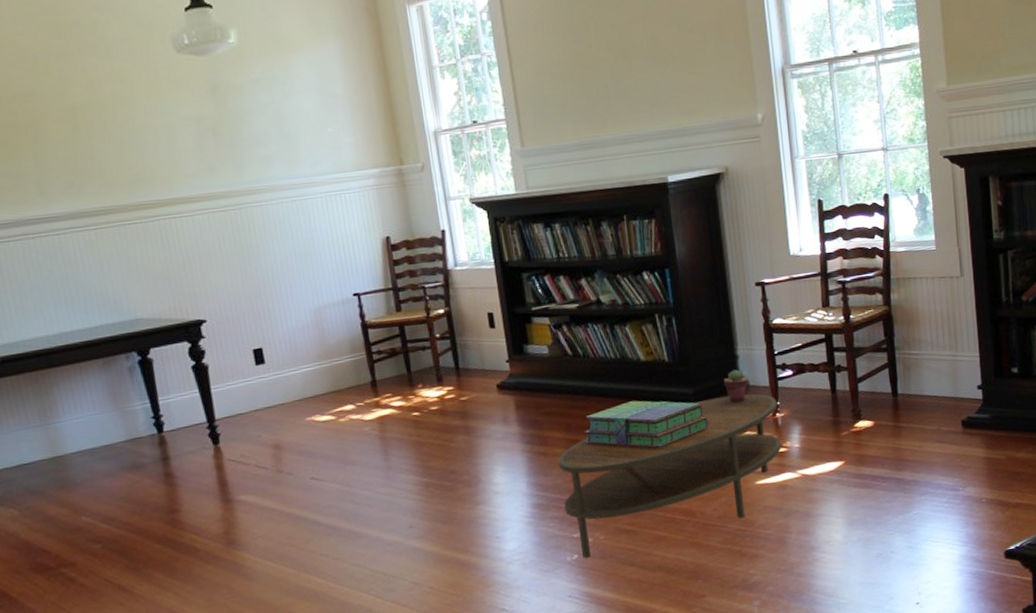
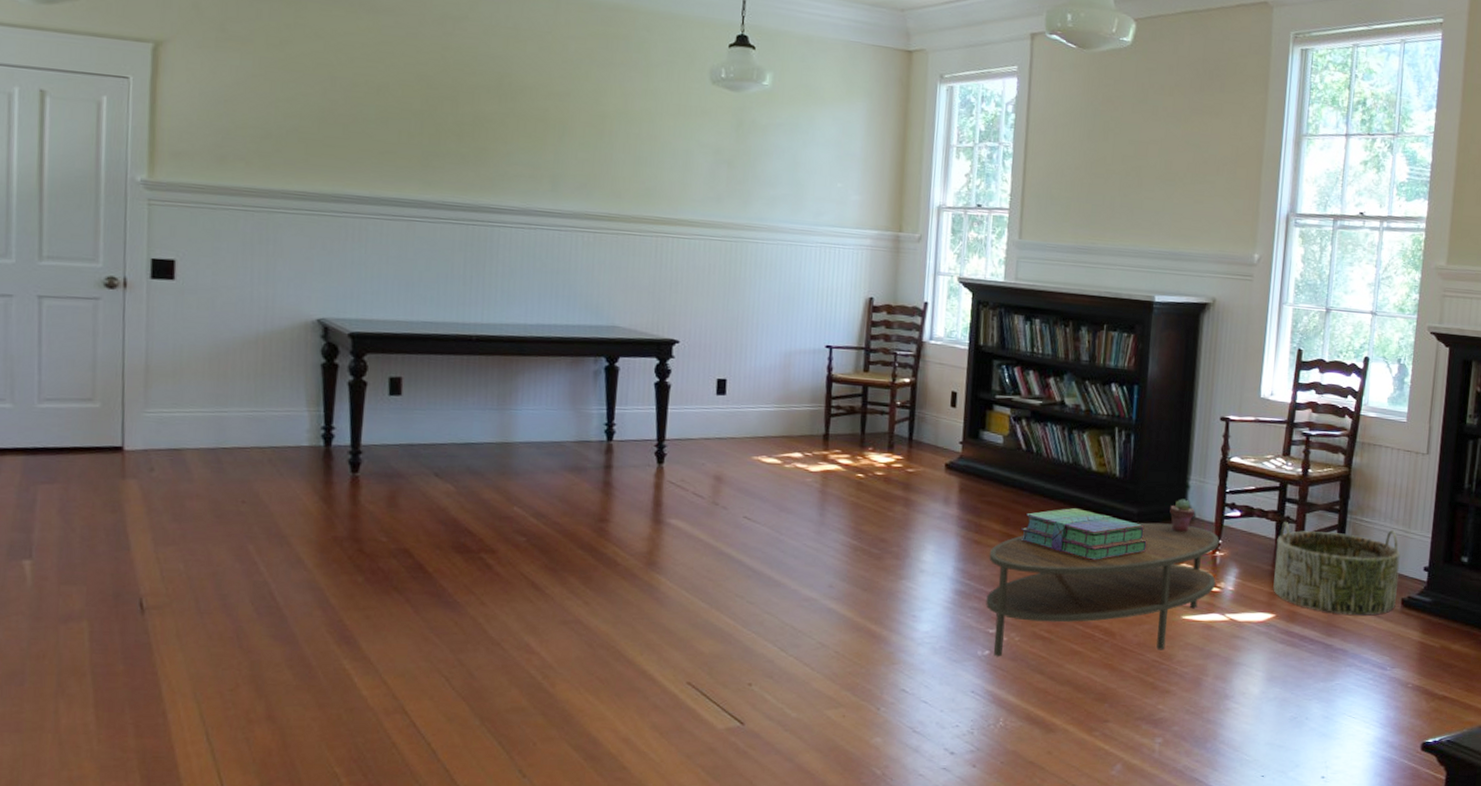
basket: none [832,357,957,449] -> present [1273,521,1401,615]

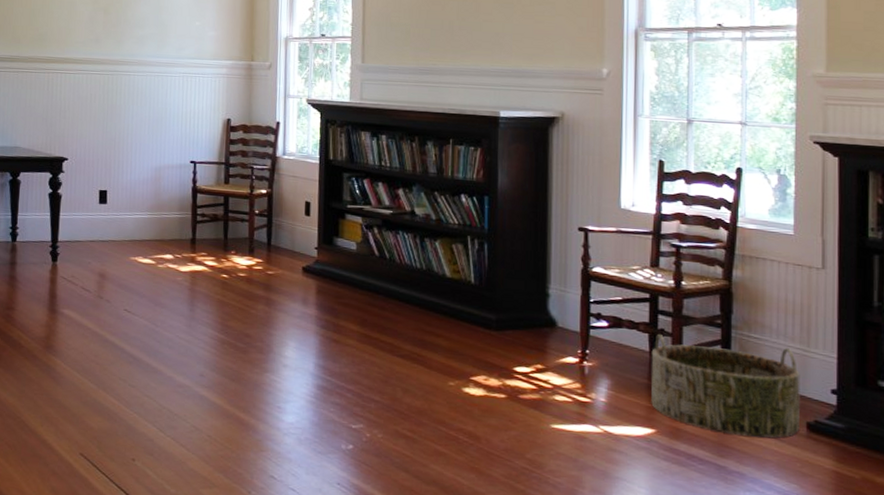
coffee table: present [986,522,1220,657] -> none [347,329,587,458]
stack of books: present [1020,508,1148,560] -> none [378,312,509,364]
potted succulent: present [1170,499,1195,532] -> none [530,307,557,341]

